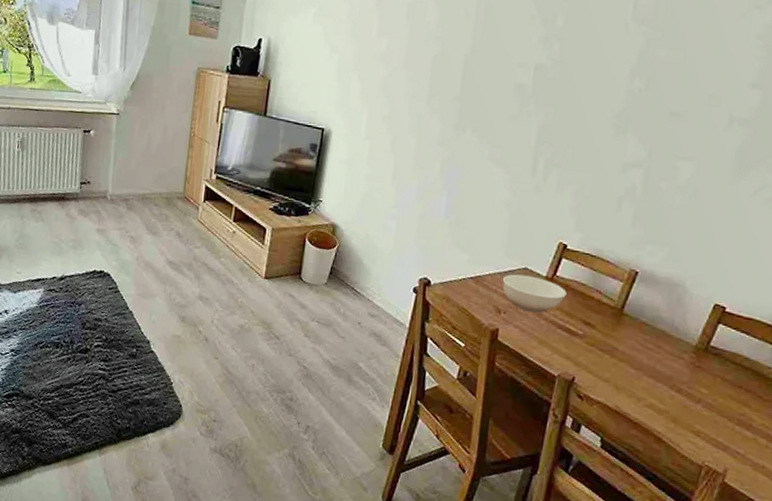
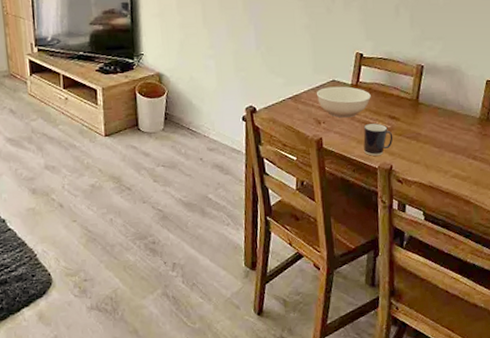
mug: none [543,324,584,363] -> present [363,123,393,157]

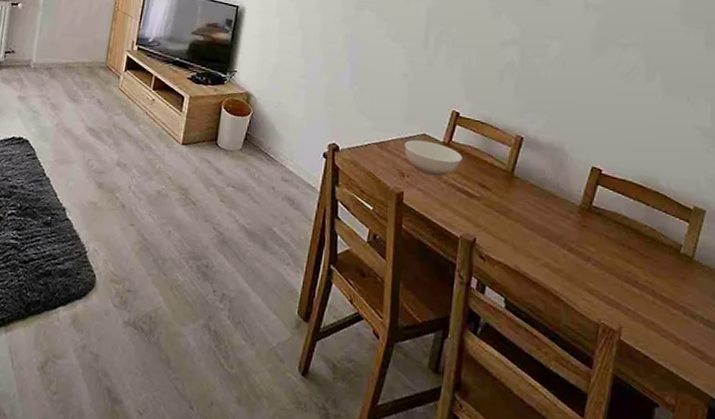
mug: present [363,123,393,157] -> none [446,187,481,225]

